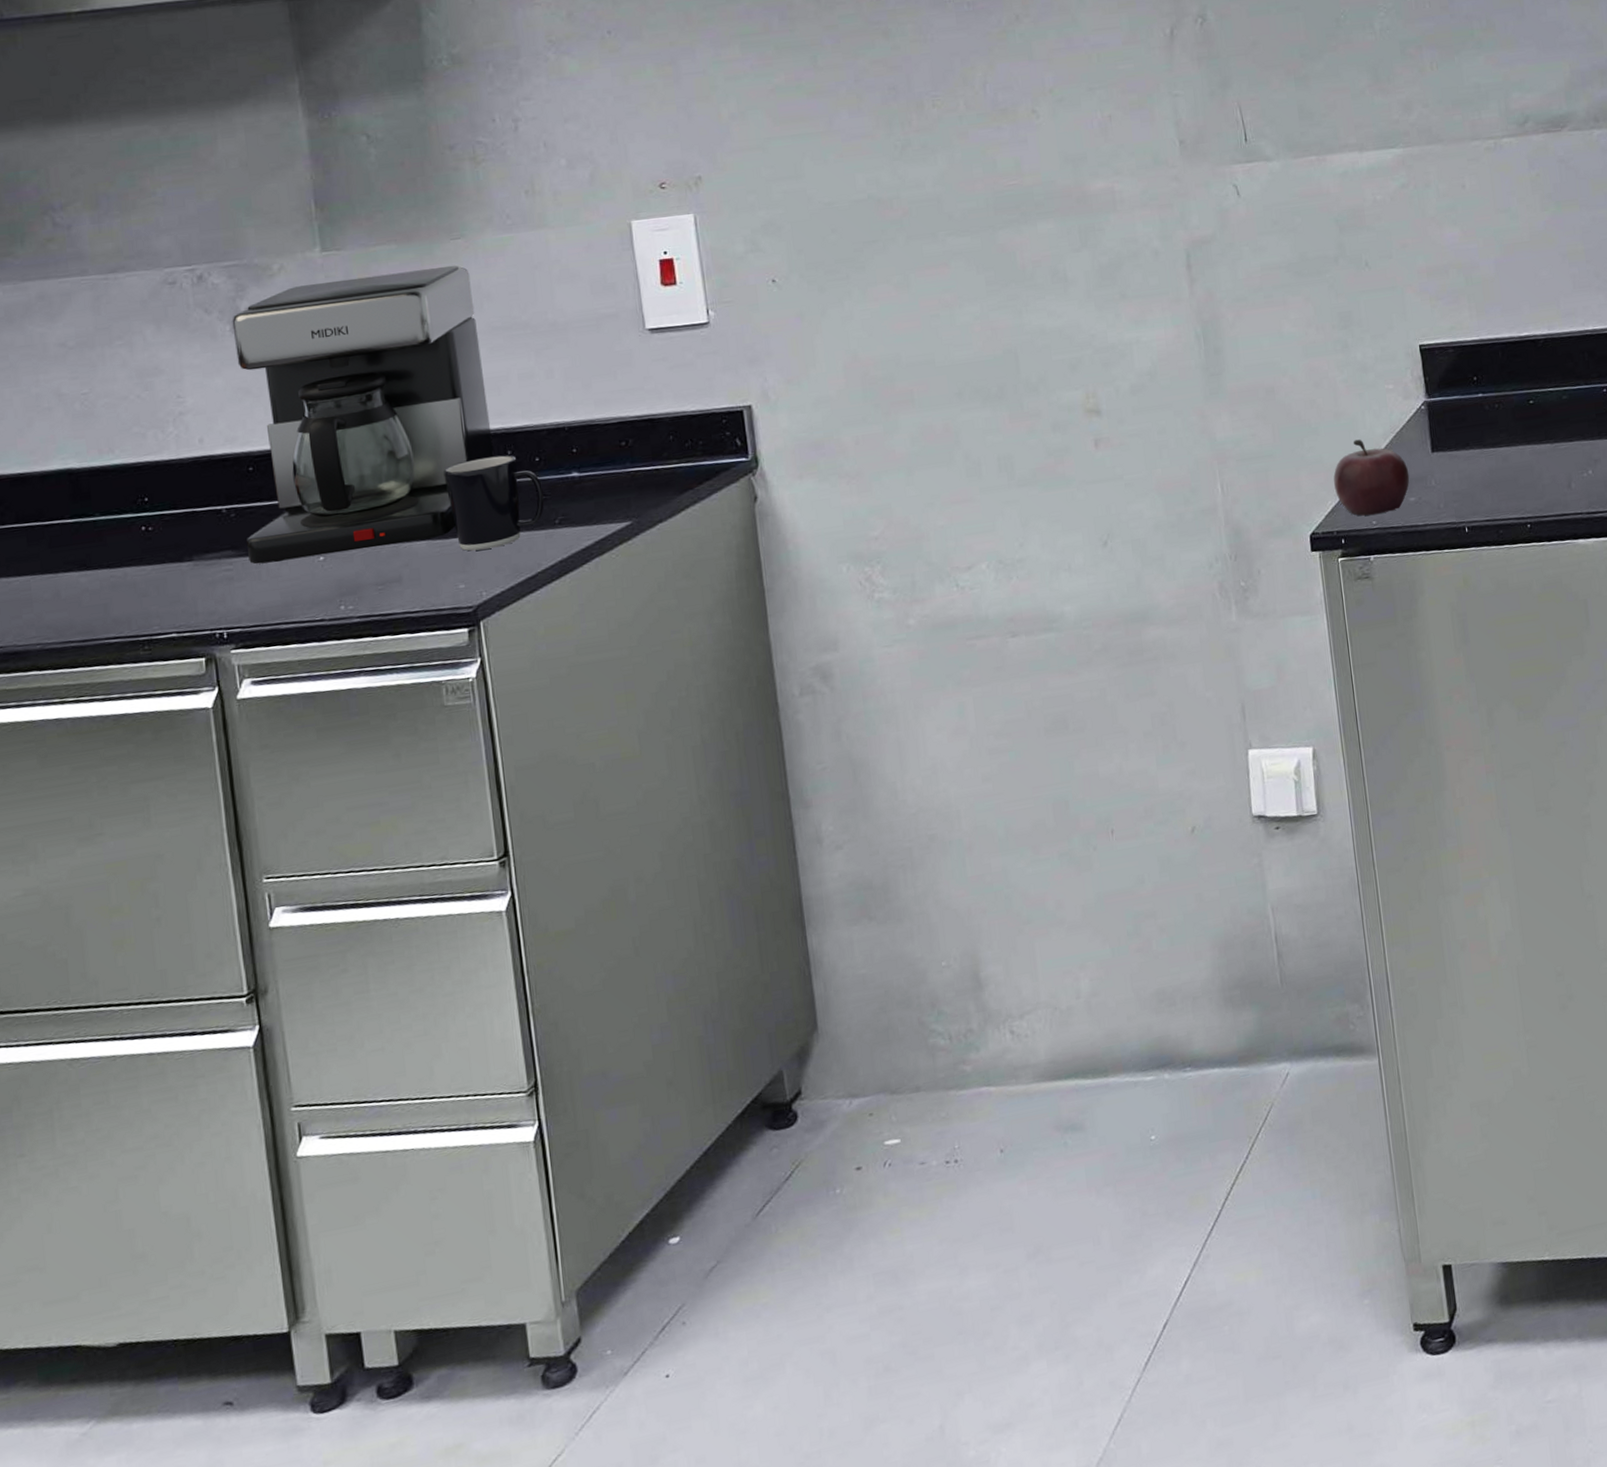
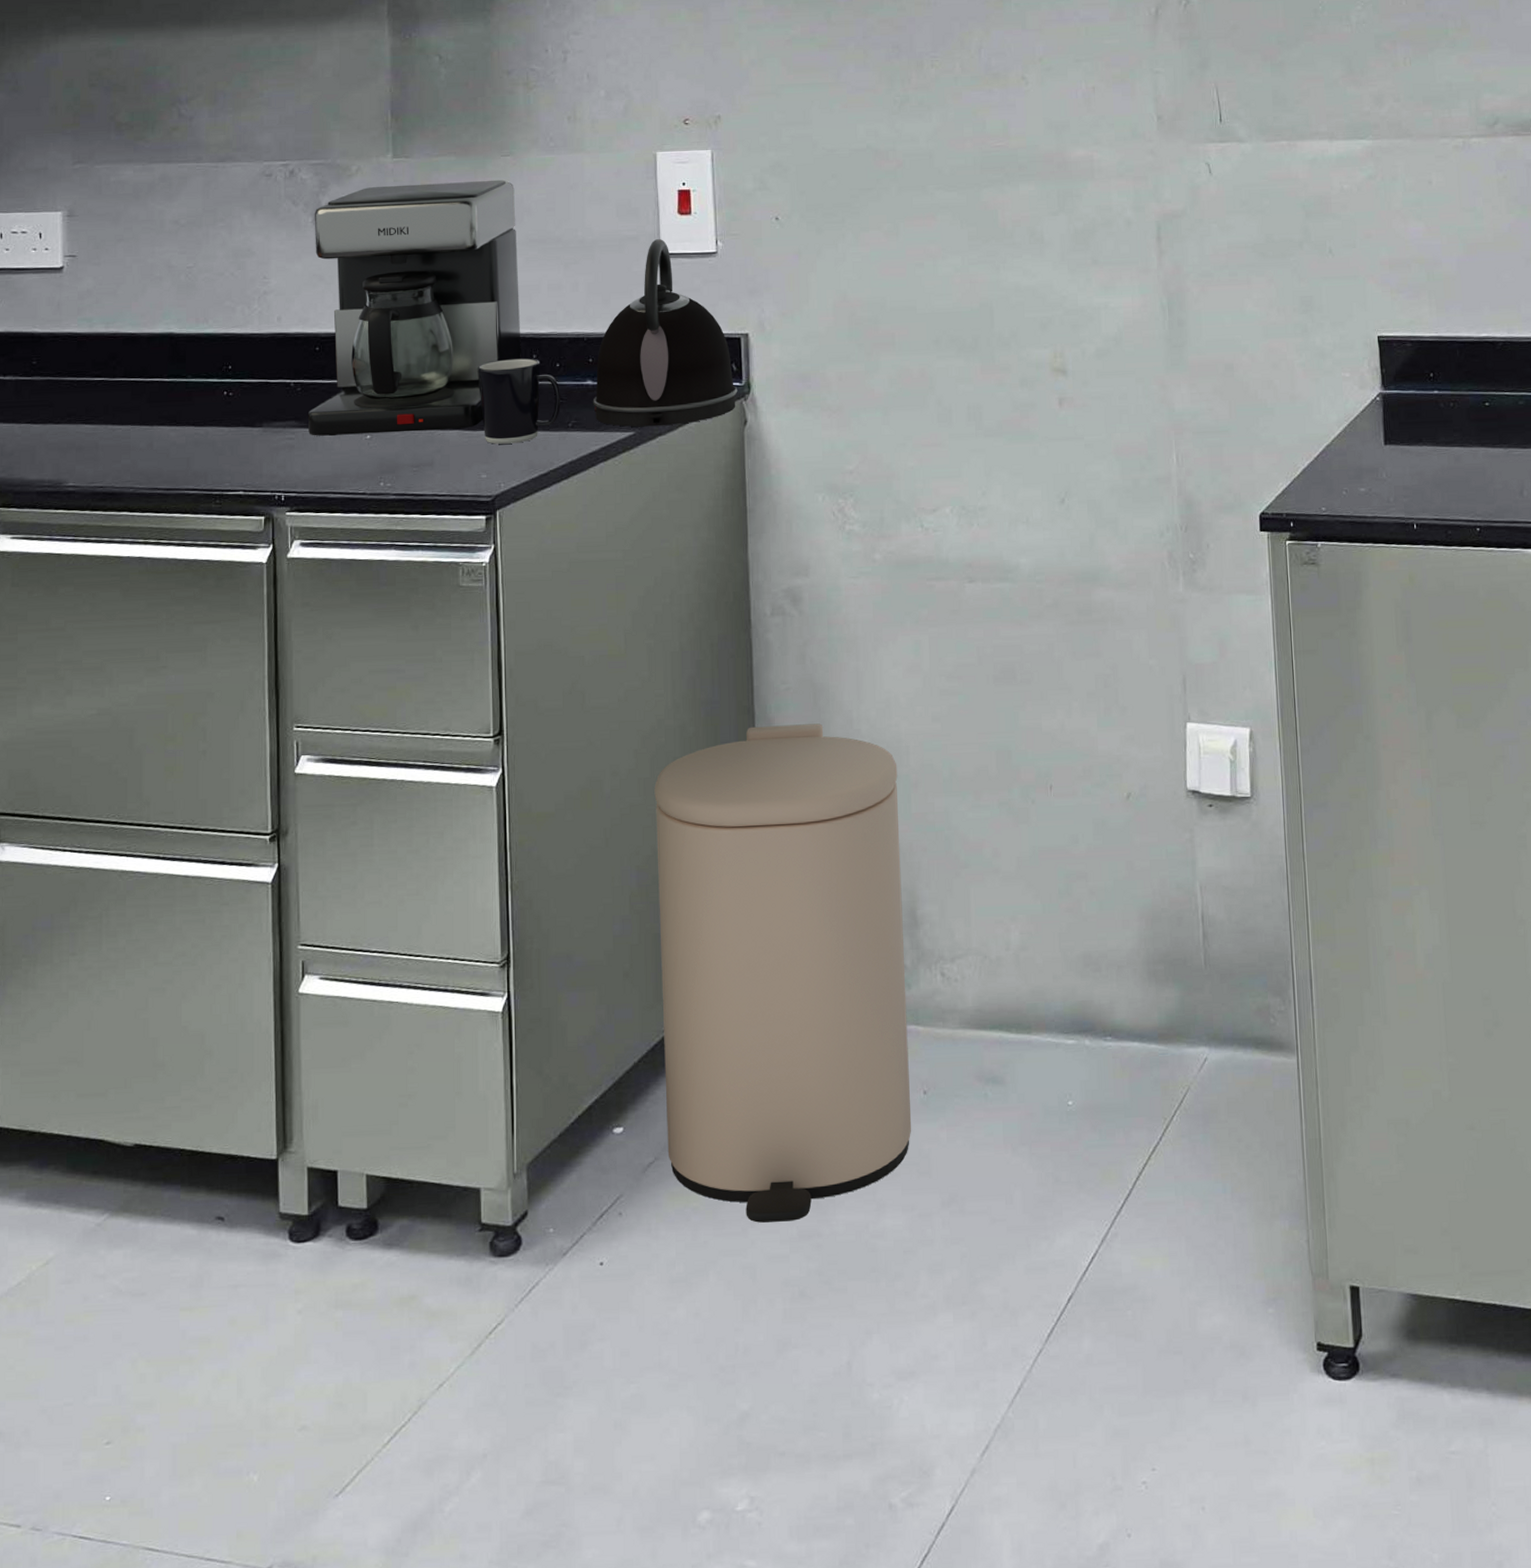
kettle: none [580,314,745,517] -> present [592,239,738,427]
pedal bin: none [685,799,991,1308] -> present [654,723,912,1223]
fruit: present [1333,439,1410,516] -> none [1285,424,1361,501]

